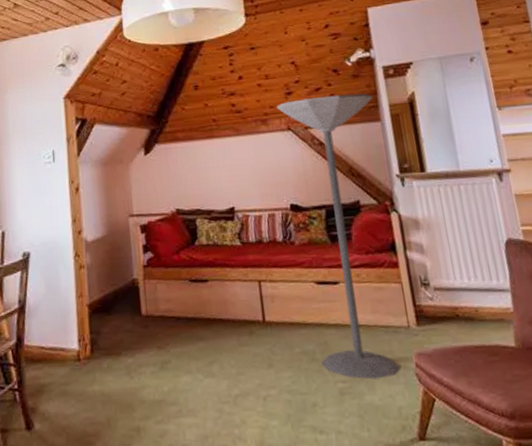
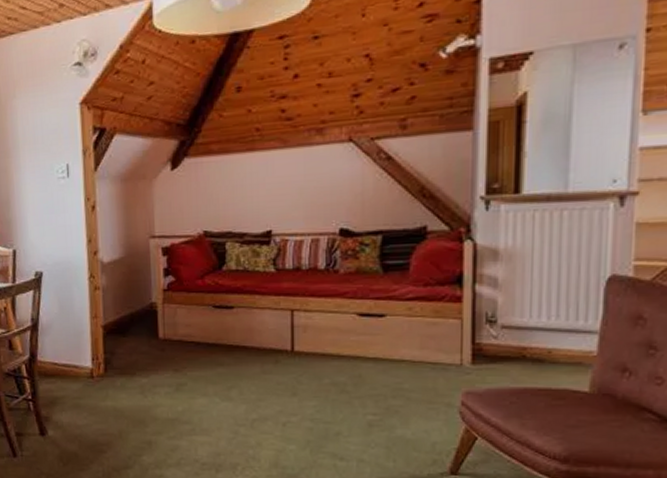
floor lamp: present [276,93,401,380] -> none [337,95,467,414]

